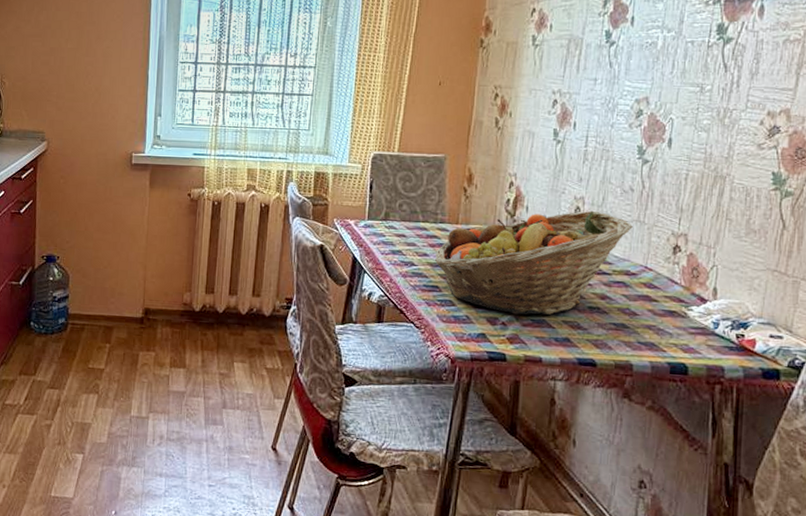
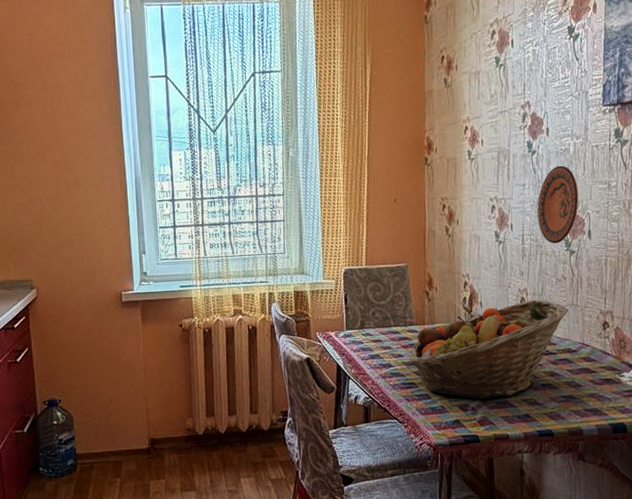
decorative plate: none [608,61,662,150] -> present [537,165,579,244]

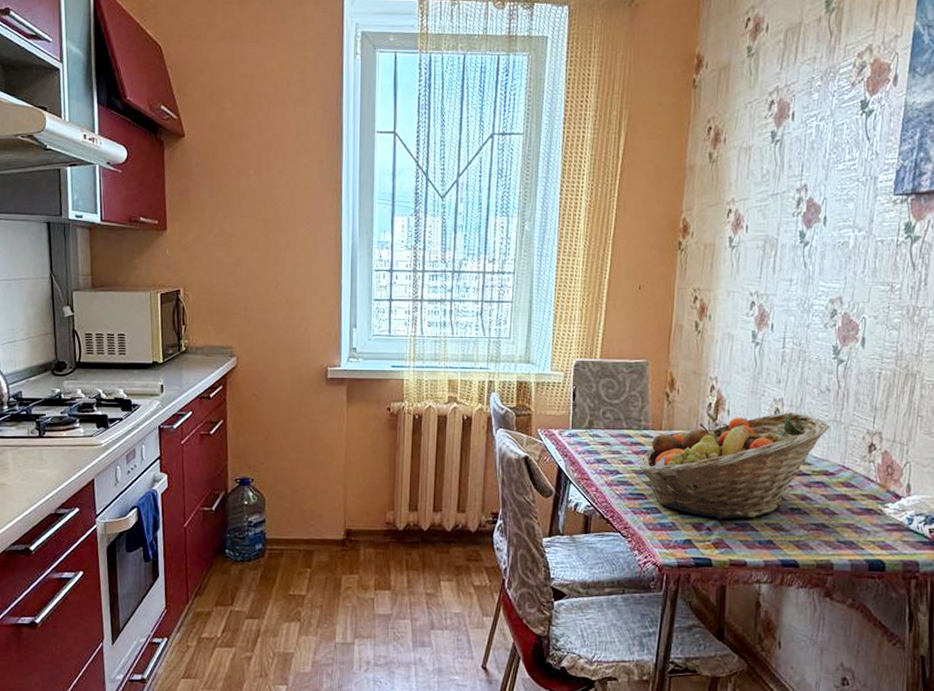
decorative plate: present [537,165,579,244] -> none [804,260,855,350]

